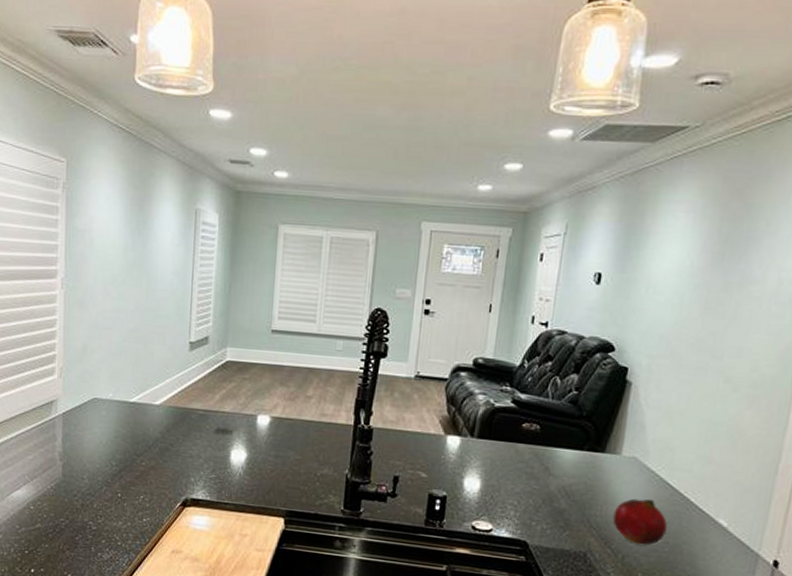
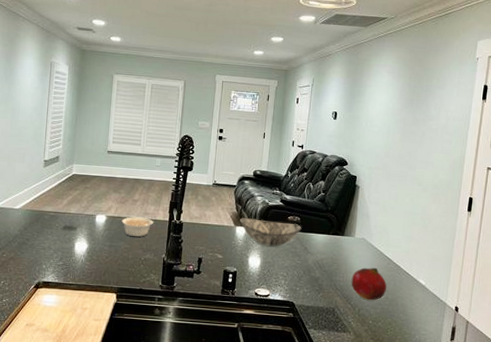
legume: none [290,418,338,446] -> present [121,216,157,237]
decorative bowl: none [452,423,542,465] -> present [240,217,302,247]

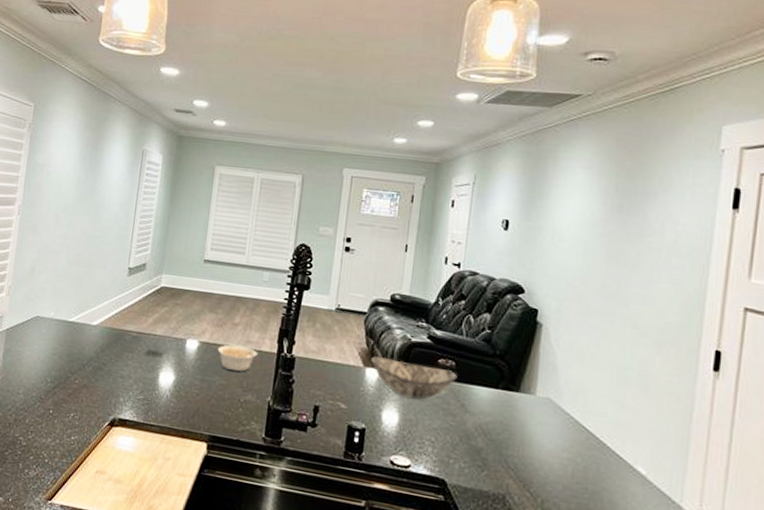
fruit: present [351,267,387,301] -> none [530,440,585,490]

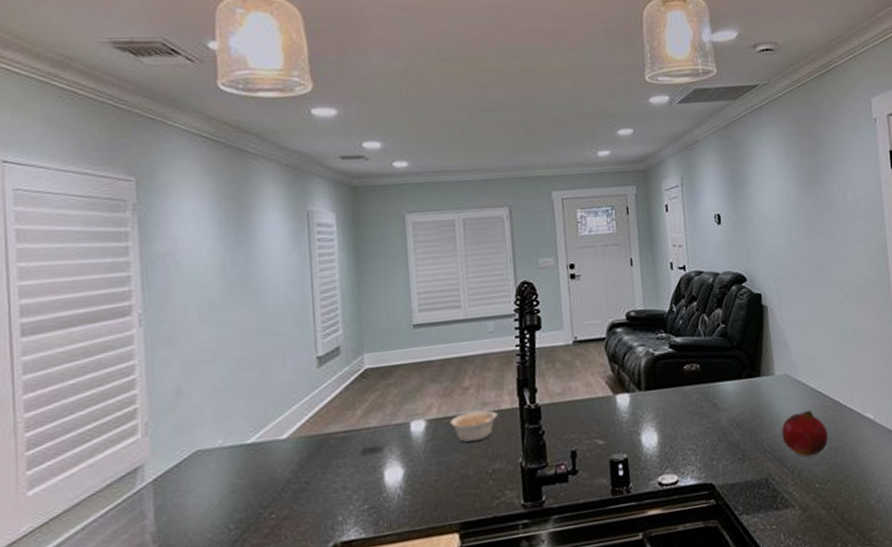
decorative bowl: present [371,356,458,400] -> none [619,374,704,414]
fruit: none [530,440,585,490] -> present [781,409,828,457]

